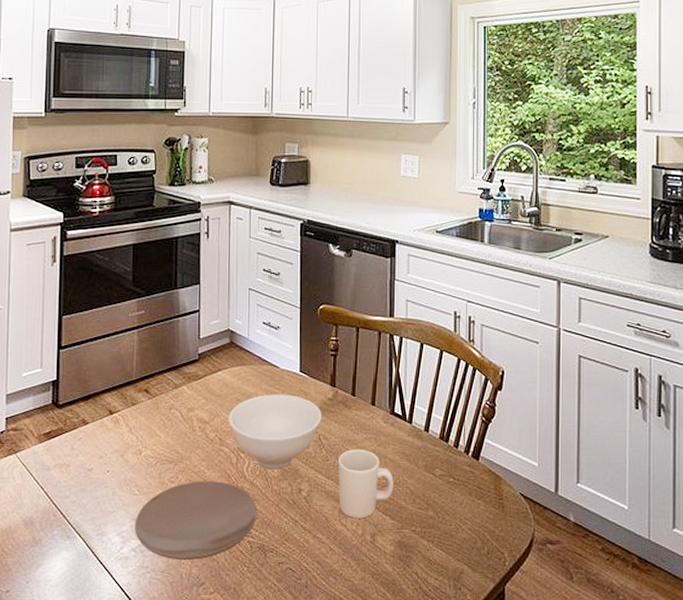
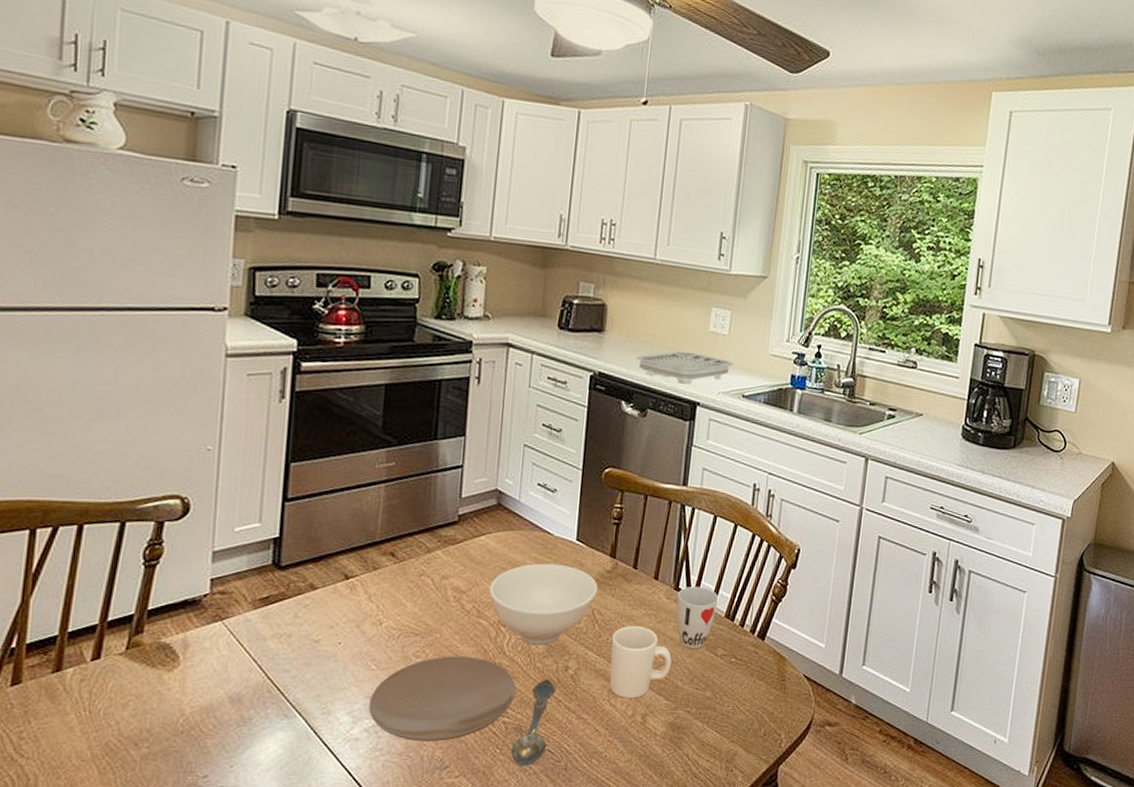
spoon: none [257,501,292,585] -> present [511,679,556,768]
dish rack: none [339,195,426,225] -> present [636,351,734,384]
cup: none [394,410,432,469] -> present [676,586,719,649]

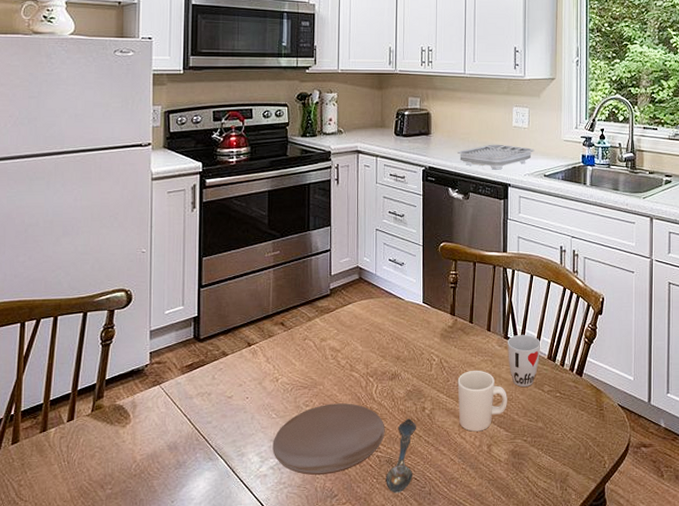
bowl: present [489,563,598,646] -> none [358,323,442,391]

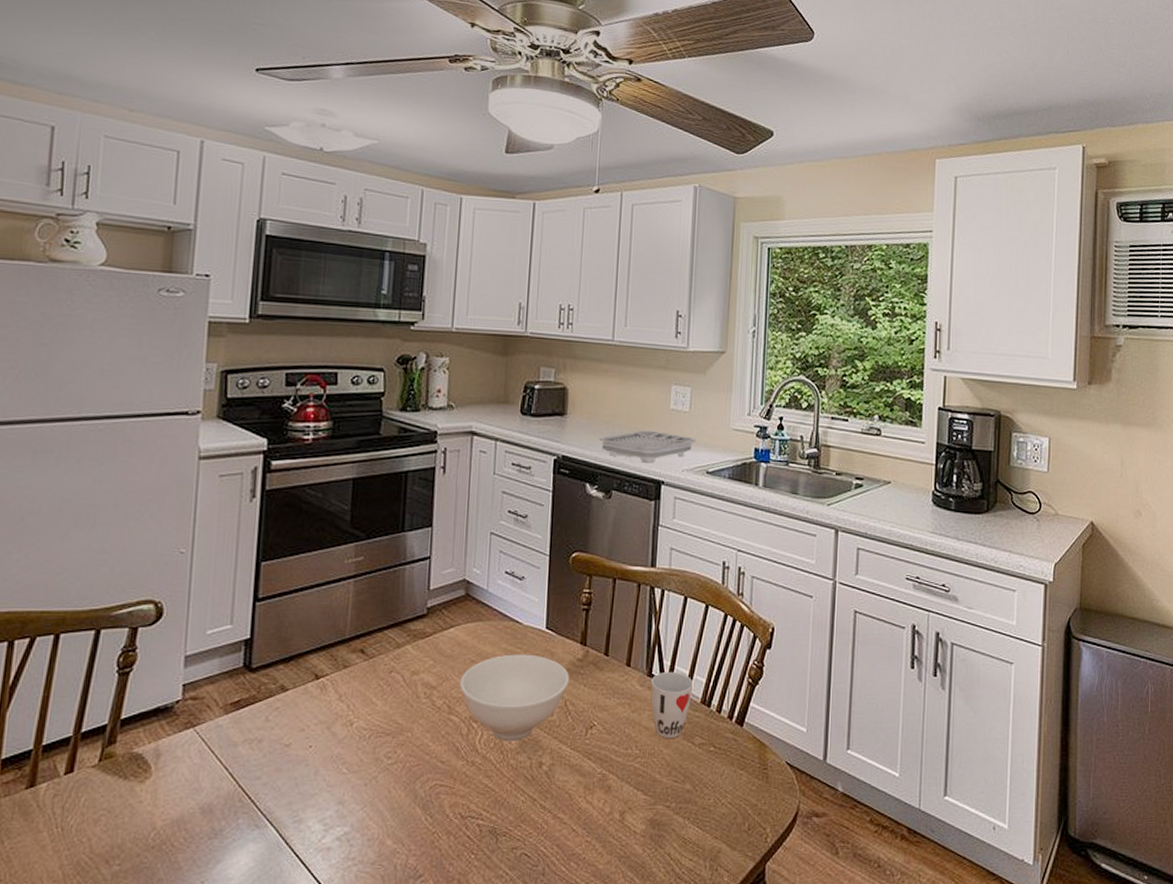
plate: present [272,403,385,476] -> none [340,755,490,850]
bowl: none [358,323,442,391] -> present [460,654,569,741]
spoon: present [386,419,416,494] -> none [487,777,530,874]
mug: present [457,370,507,432] -> none [585,715,648,795]

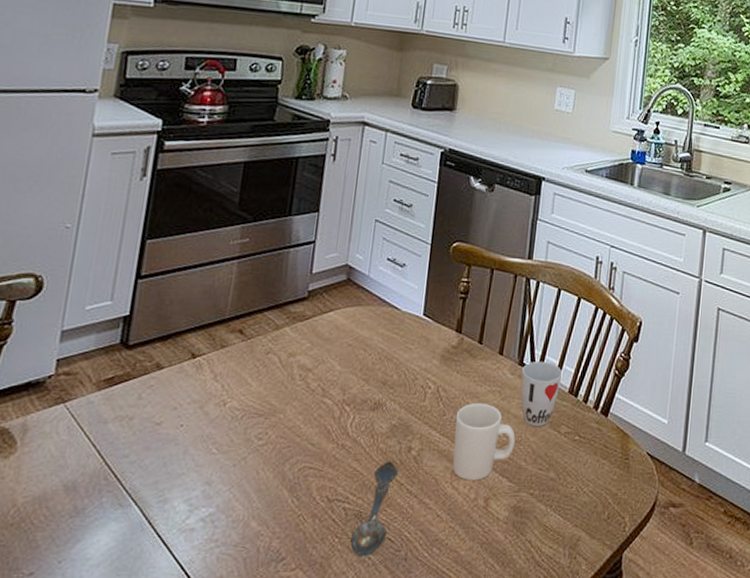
bowl: present [460,654,569,741] -> none [335,339,443,425]
spoon: none [487,777,530,874] -> present [350,461,398,558]
mug: none [585,715,648,795] -> present [452,402,516,481]
dish rack: present [599,430,697,463] -> none [485,128,578,160]

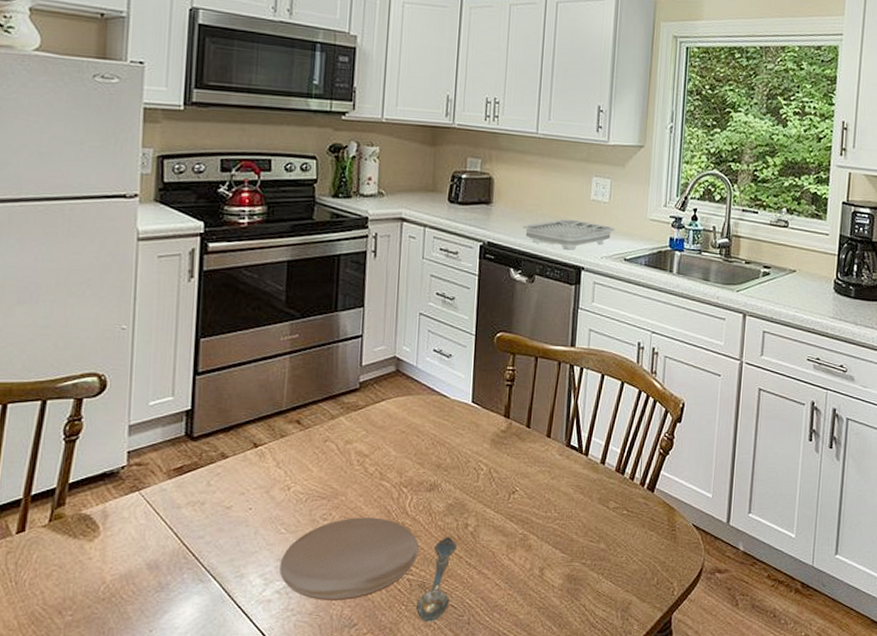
plate: none [206,437,358,532] -> present [279,517,419,602]
mug: present [452,402,516,481] -> none [507,482,566,553]
dish rack: none [485,128,578,160] -> present [523,219,615,250]
cup: present [520,361,563,426] -> none [569,442,609,502]

